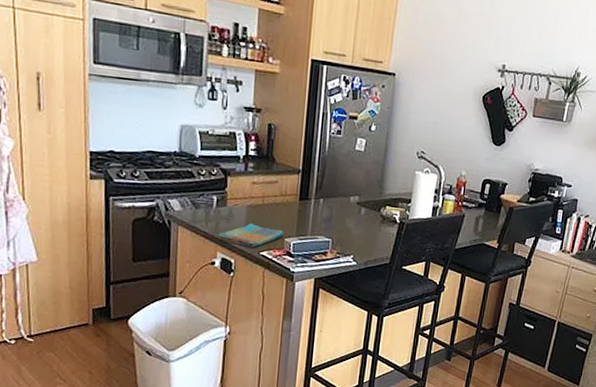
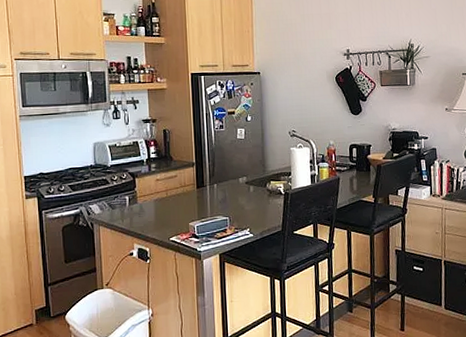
dish towel: present [217,223,284,248] -> none [132,215,188,235]

